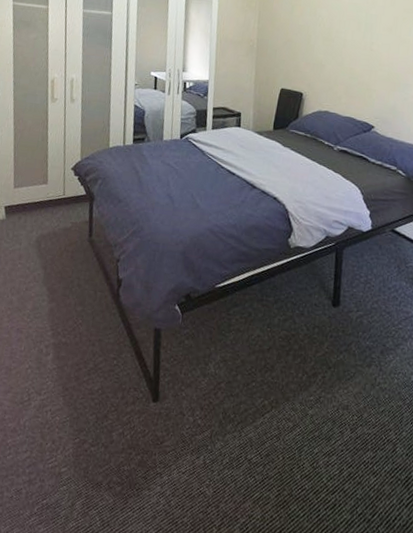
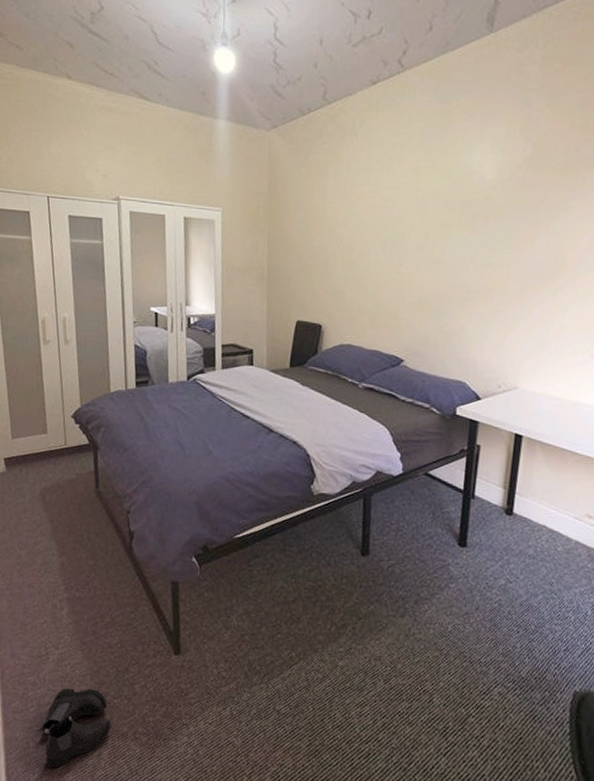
boots: none [12,435,87,520] -> present [37,688,111,768]

